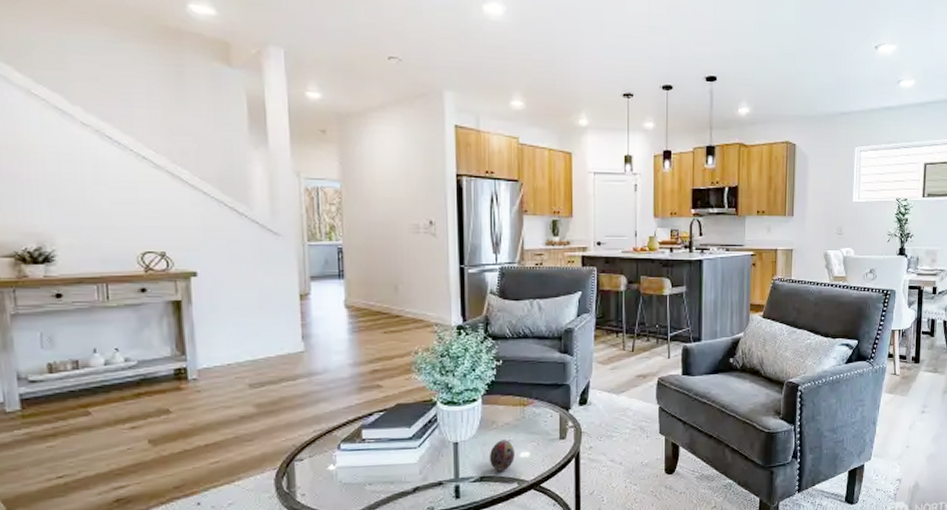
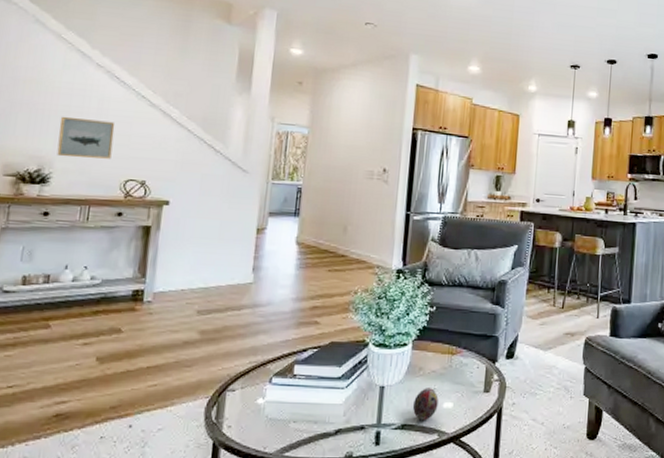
wall art: none [51,185,121,232] -> present [57,116,115,159]

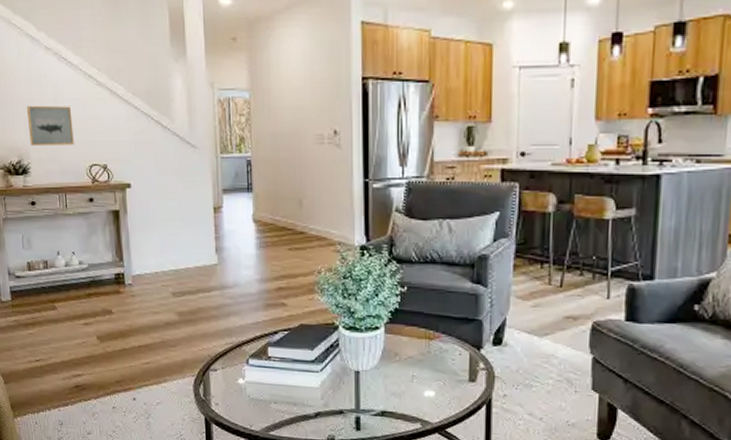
decorative egg: present [412,388,439,420] -> none [391,374,418,408]

